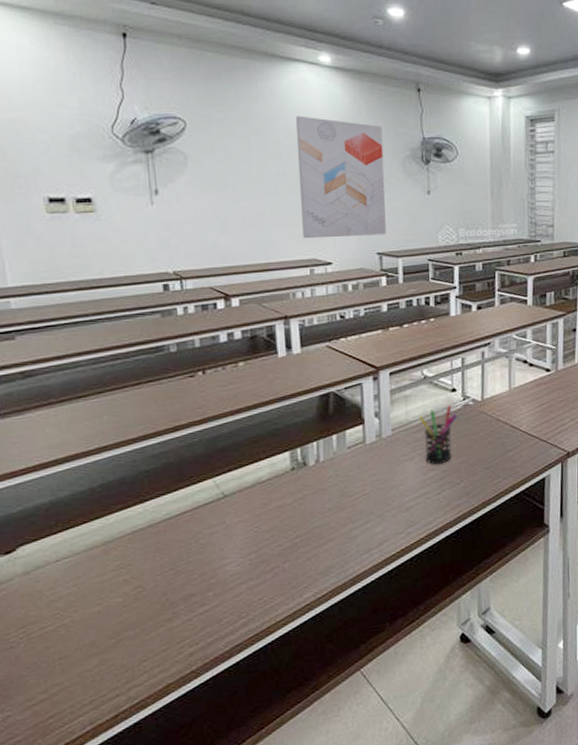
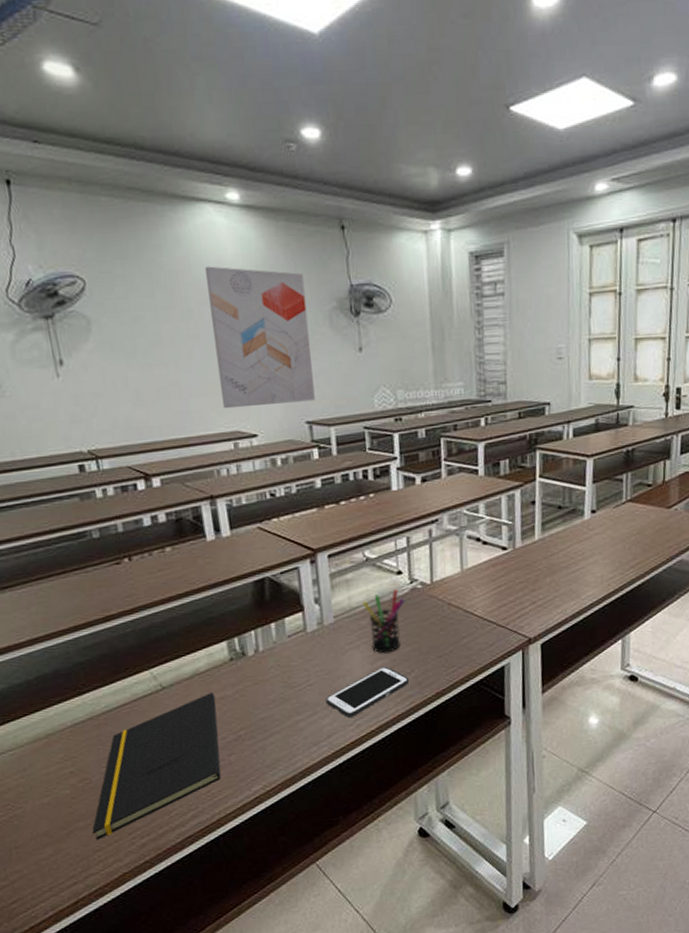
notepad: none [140,501,275,650] -> present [92,693,221,841]
cell phone: none [379,476,459,526] -> present [325,666,410,718]

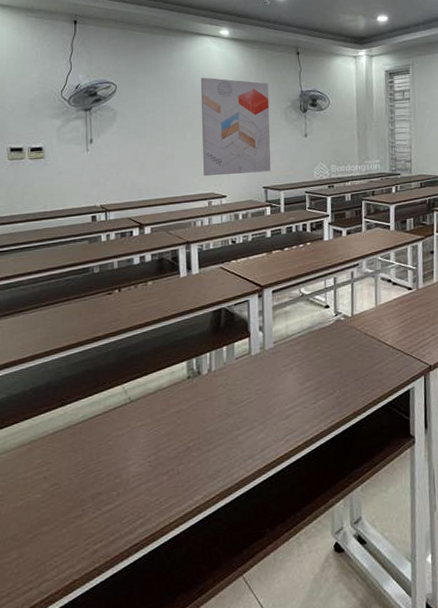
notepad: present [92,693,221,841] -> none [53,407,173,546]
cell phone: present [325,666,410,718] -> none [262,387,332,433]
pen holder: present [363,589,405,654] -> none [297,321,331,376]

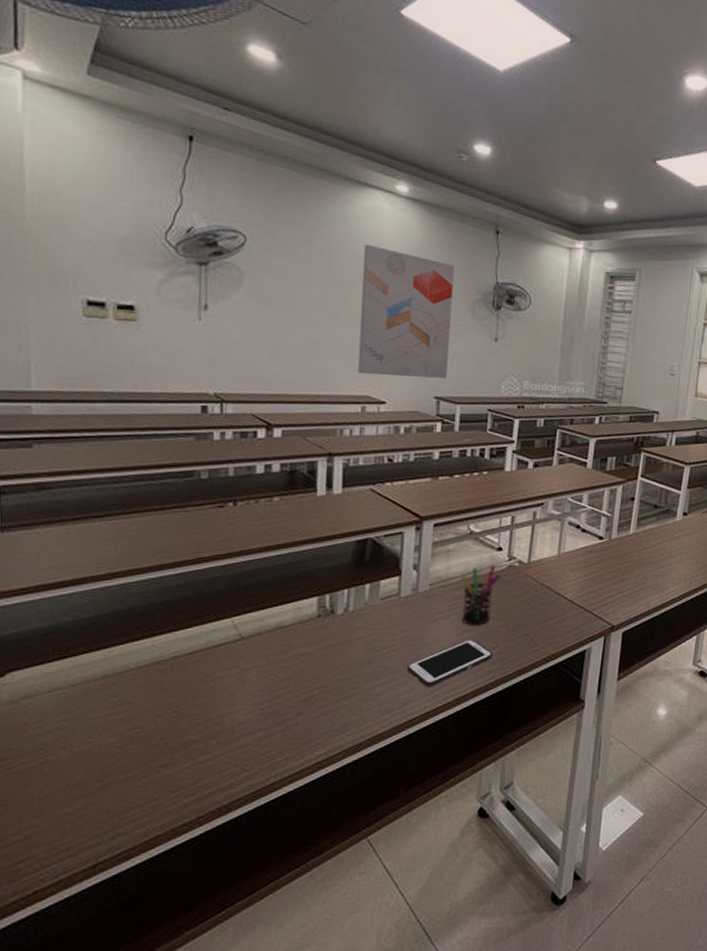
cell phone: none [262,387,332,433] -> present [406,638,493,687]
pen holder: none [297,321,331,376] -> present [460,565,501,626]

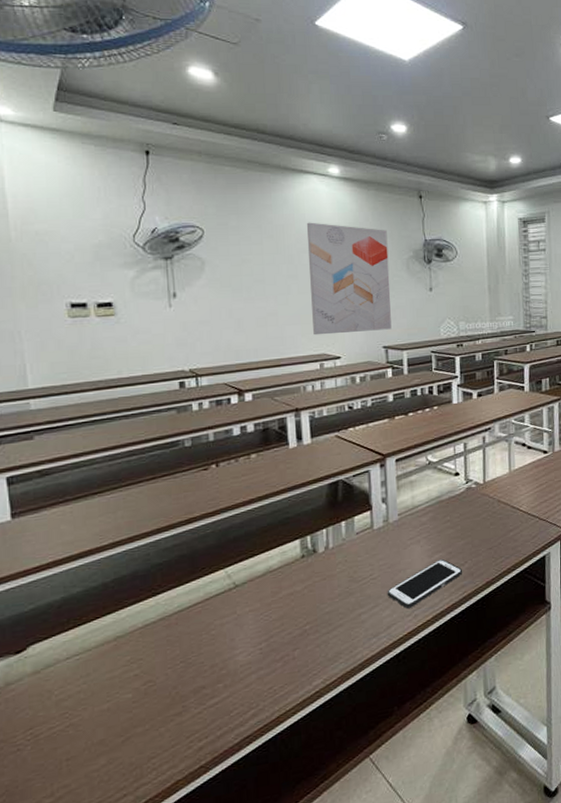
pen holder: present [460,565,501,626] -> none [424,489,461,547]

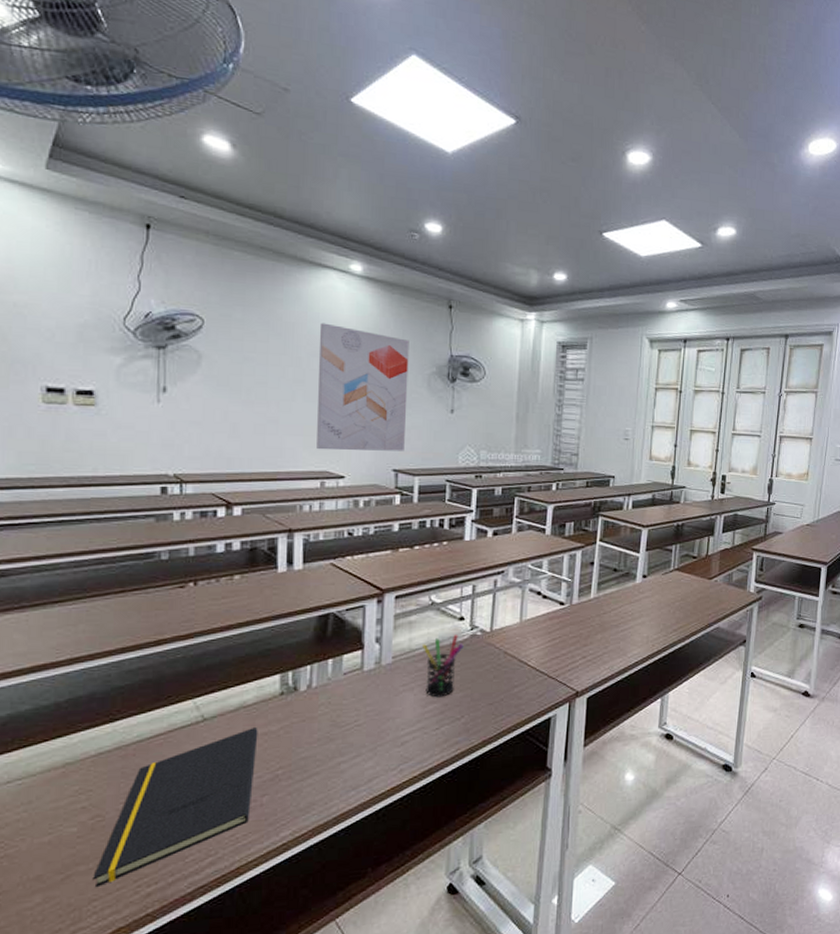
notepad: none [149,589,286,747] -> present [92,727,258,888]
cell phone: present [387,558,463,609] -> none [371,710,458,762]
pen holder: none [424,489,461,547] -> present [423,635,464,698]

